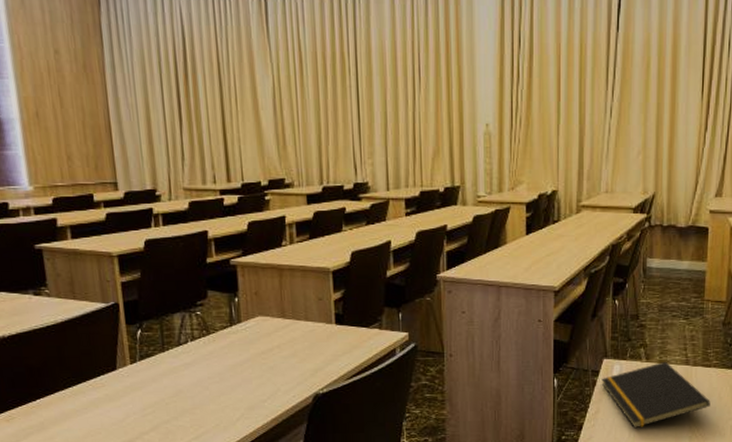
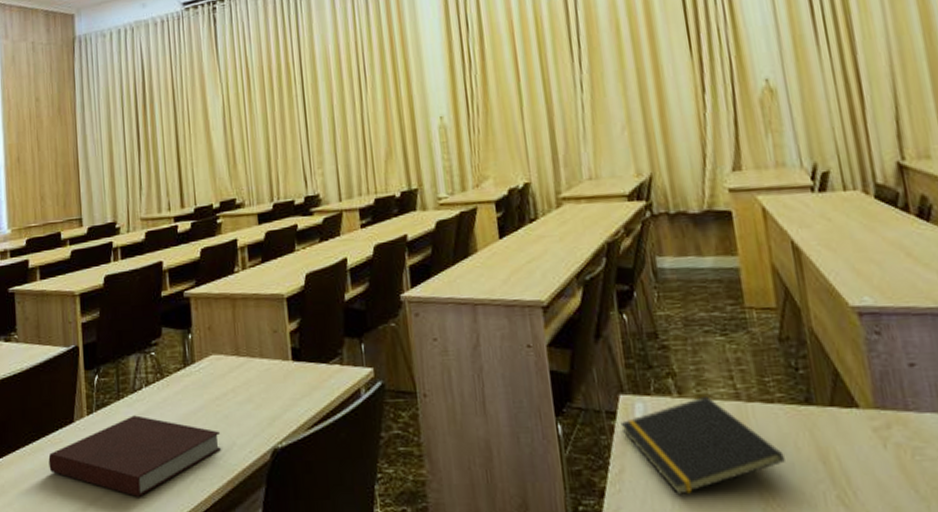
notebook: none [90,365,267,432] -> present [48,415,222,497]

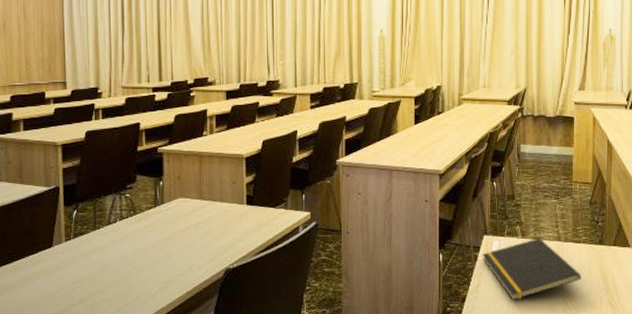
notebook: present [48,415,222,497] -> none [28,242,184,304]

